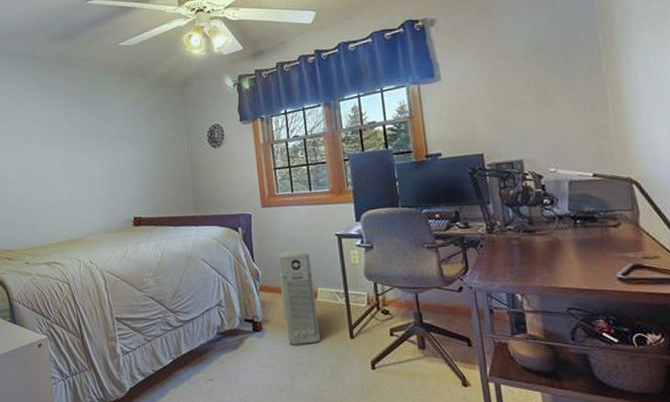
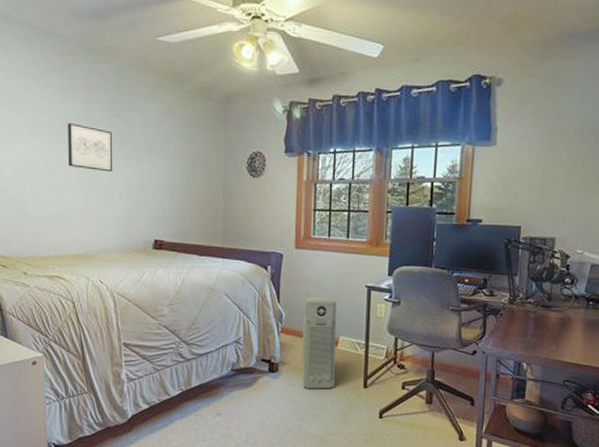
wall art: none [53,126,93,164] -> present [68,123,113,172]

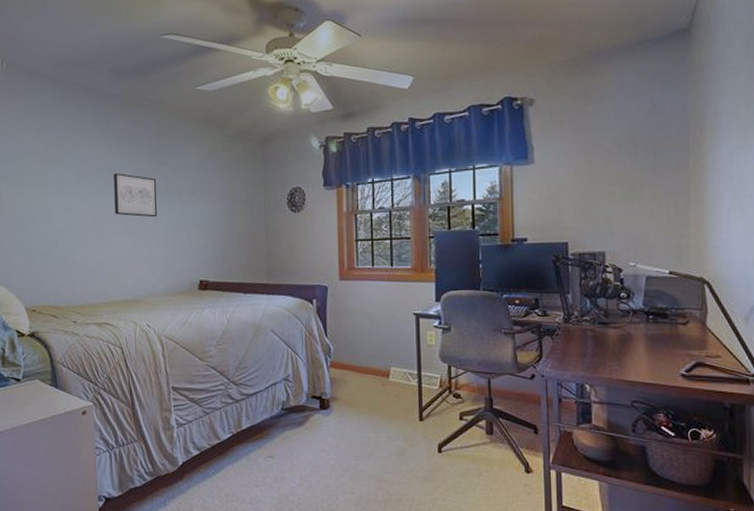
air purifier: present [302,297,337,389] -> none [352,328,389,425]

